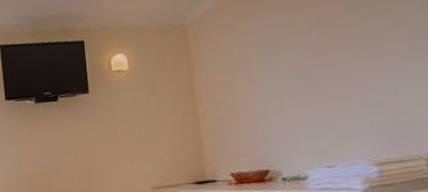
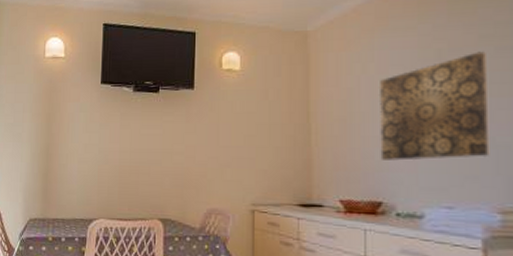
wall art: none [256,18,364,133] -> present [378,51,490,161]

